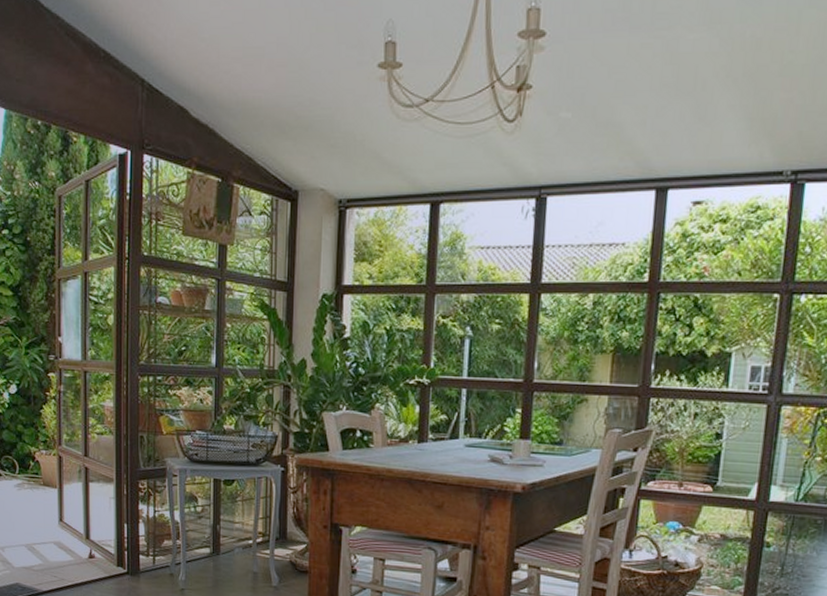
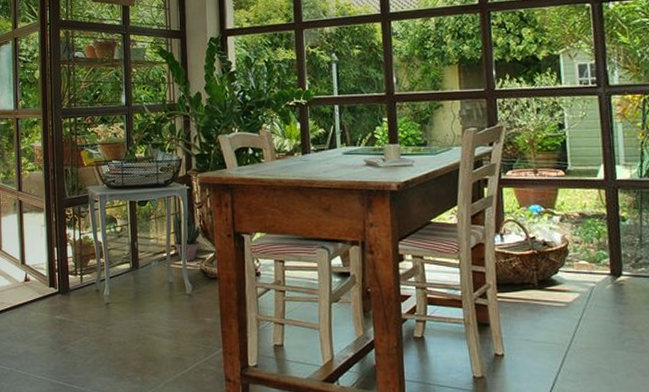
potted plant: none [262,493,294,552] -> present [173,209,202,262]

